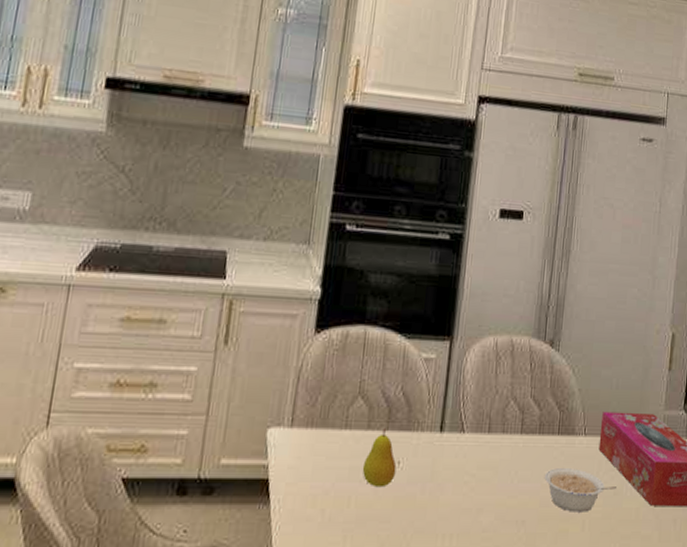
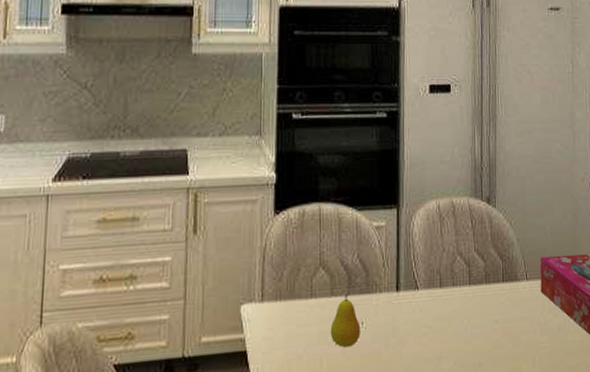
legume: present [544,468,616,512] -> none [494,311,560,351]

